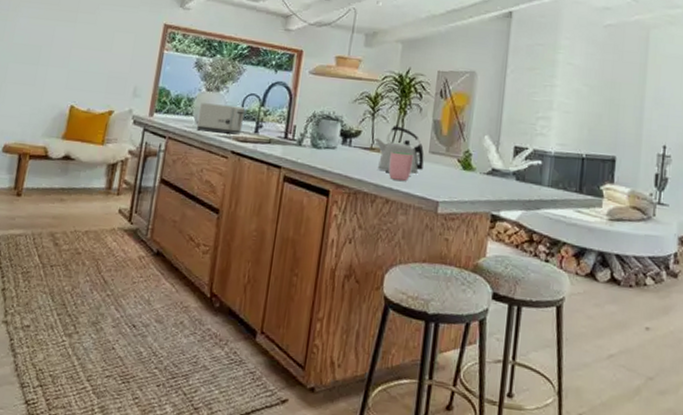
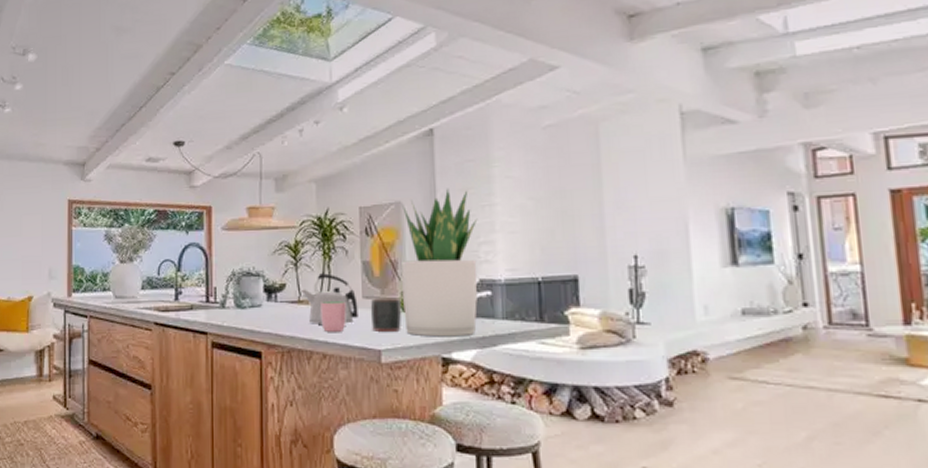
toaster: present [196,103,245,134] -> none [115,275,162,305]
mug: none [433,154,463,187] -> present [370,297,402,331]
planter: none [463,67,539,198] -> present [402,189,478,337]

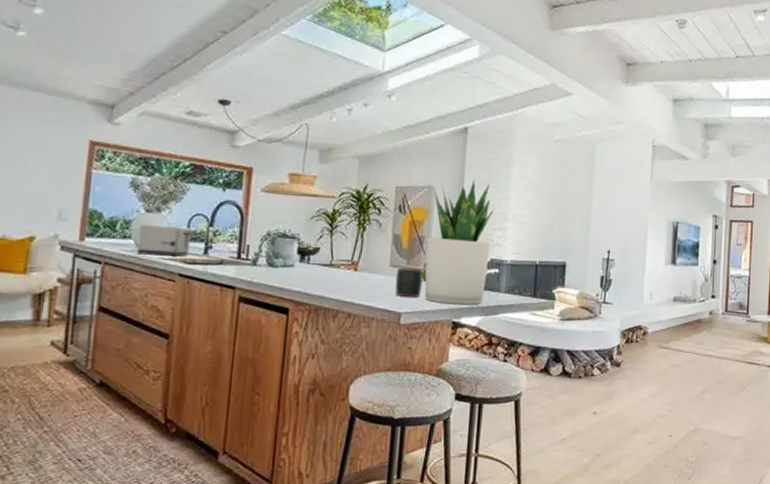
toaster: none [115,275,162,305] -> present [136,225,192,257]
kettle: present [301,273,358,324] -> none [334,241,385,289]
cup: present [321,301,347,332] -> none [349,267,376,295]

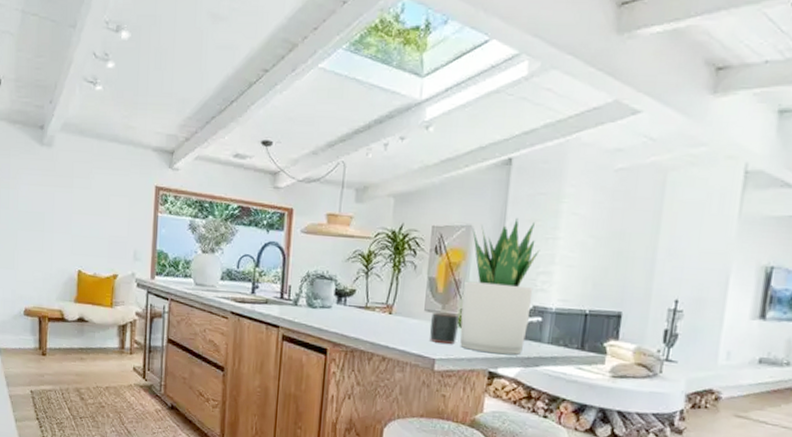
toaster: present [136,225,192,257] -> none [196,265,241,295]

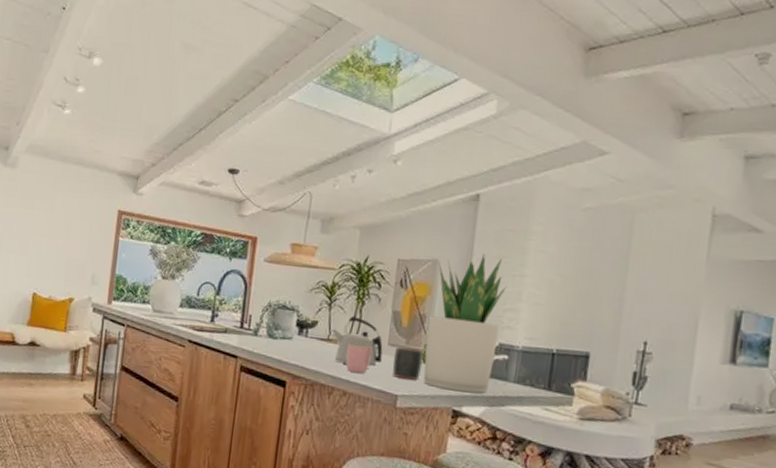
kettle: none [369,284,420,333] -> present [331,316,383,368]
cup: none [384,310,410,339] -> present [346,343,373,374]

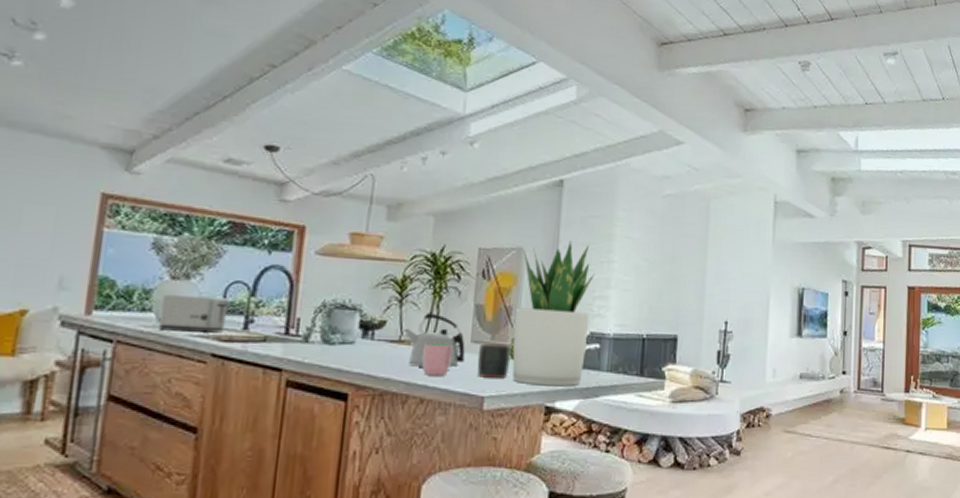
toaster: none [153,291,201,323] -> present [158,295,229,333]

